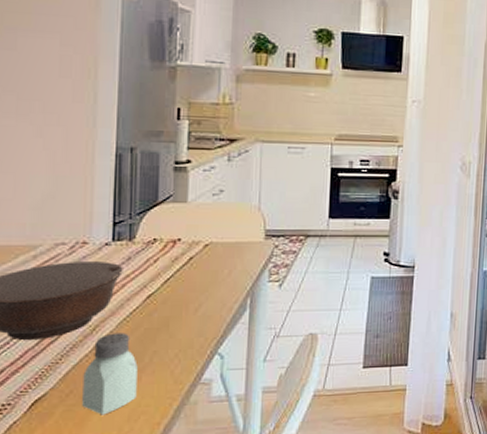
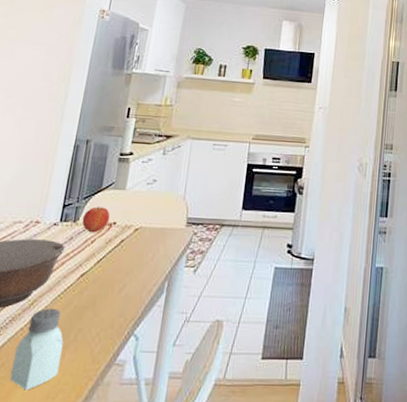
apple: none [139,222,173,251] -> present [81,206,110,233]

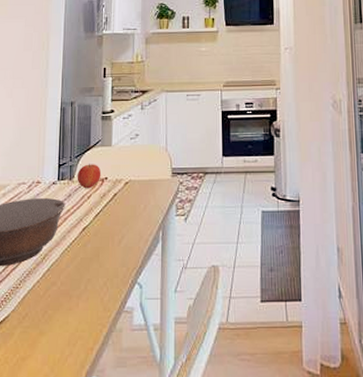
saltshaker: present [10,308,64,391] -> none [34,261,76,338]

